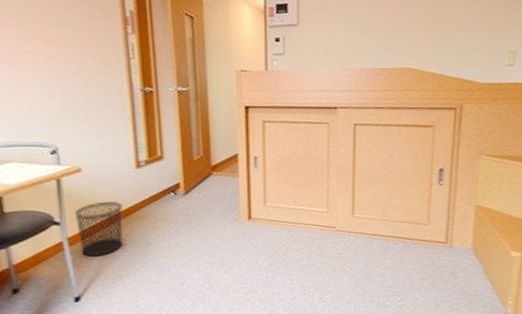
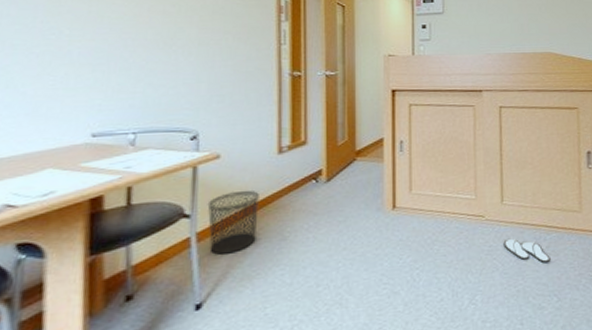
slippers: none [353,247,396,269] -> present [503,238,551,264]

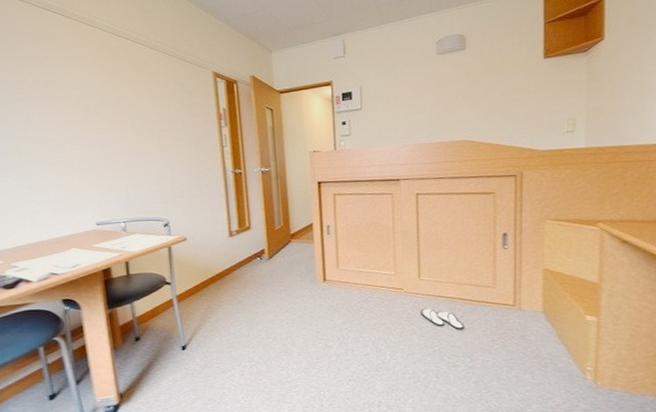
waste bin: present [207,189,259,255] -> none [181,264,219,312]

